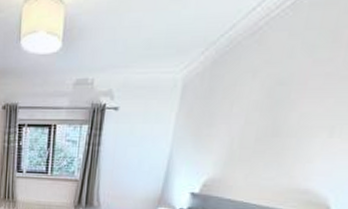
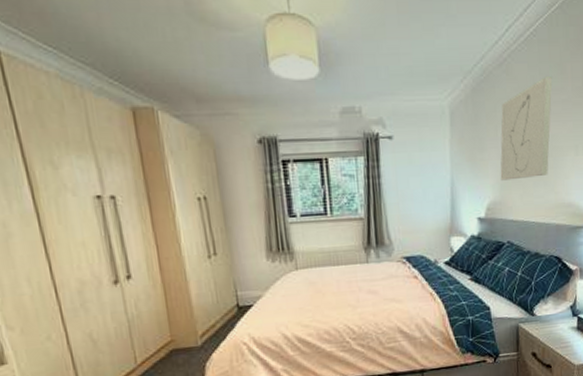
wall art: none [225,46,319,159] -> present [500,77,553,181]

